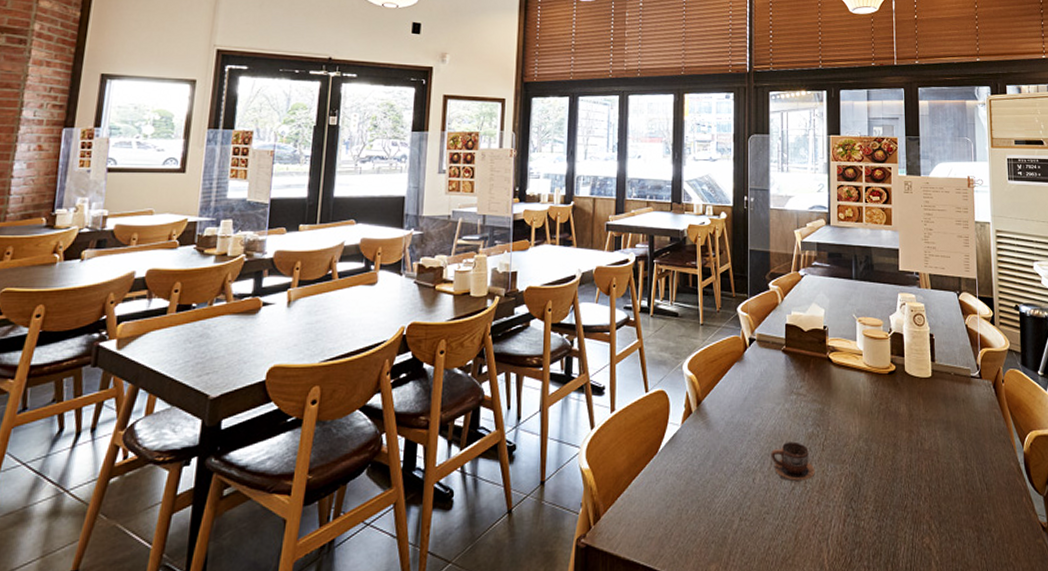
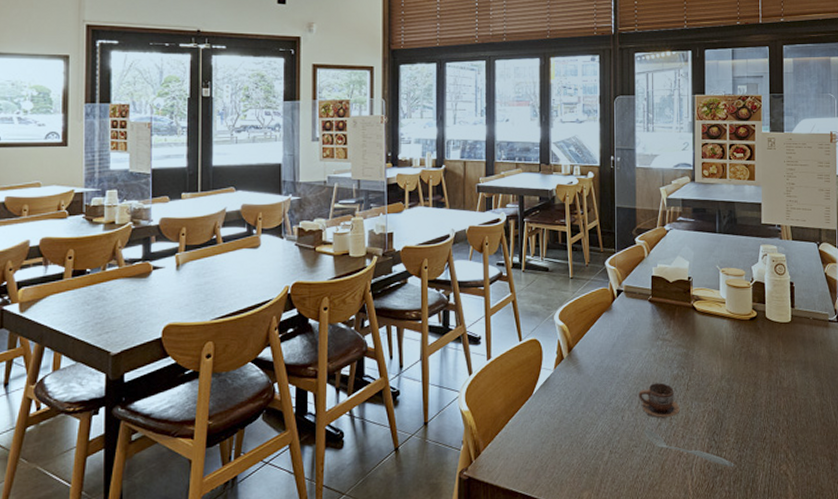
spoon: none [776,494,874,540] -> present [643,429,734,468]

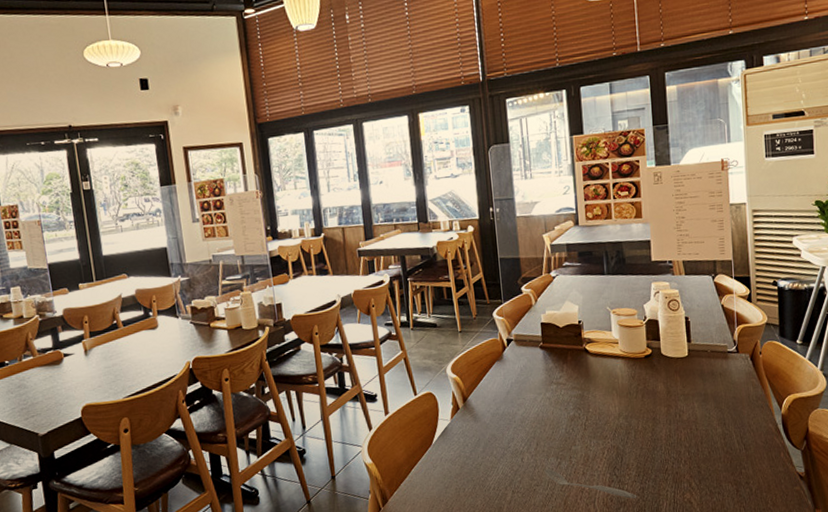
cup: present [638,383,680,418] -> none [536,424,579,458]

